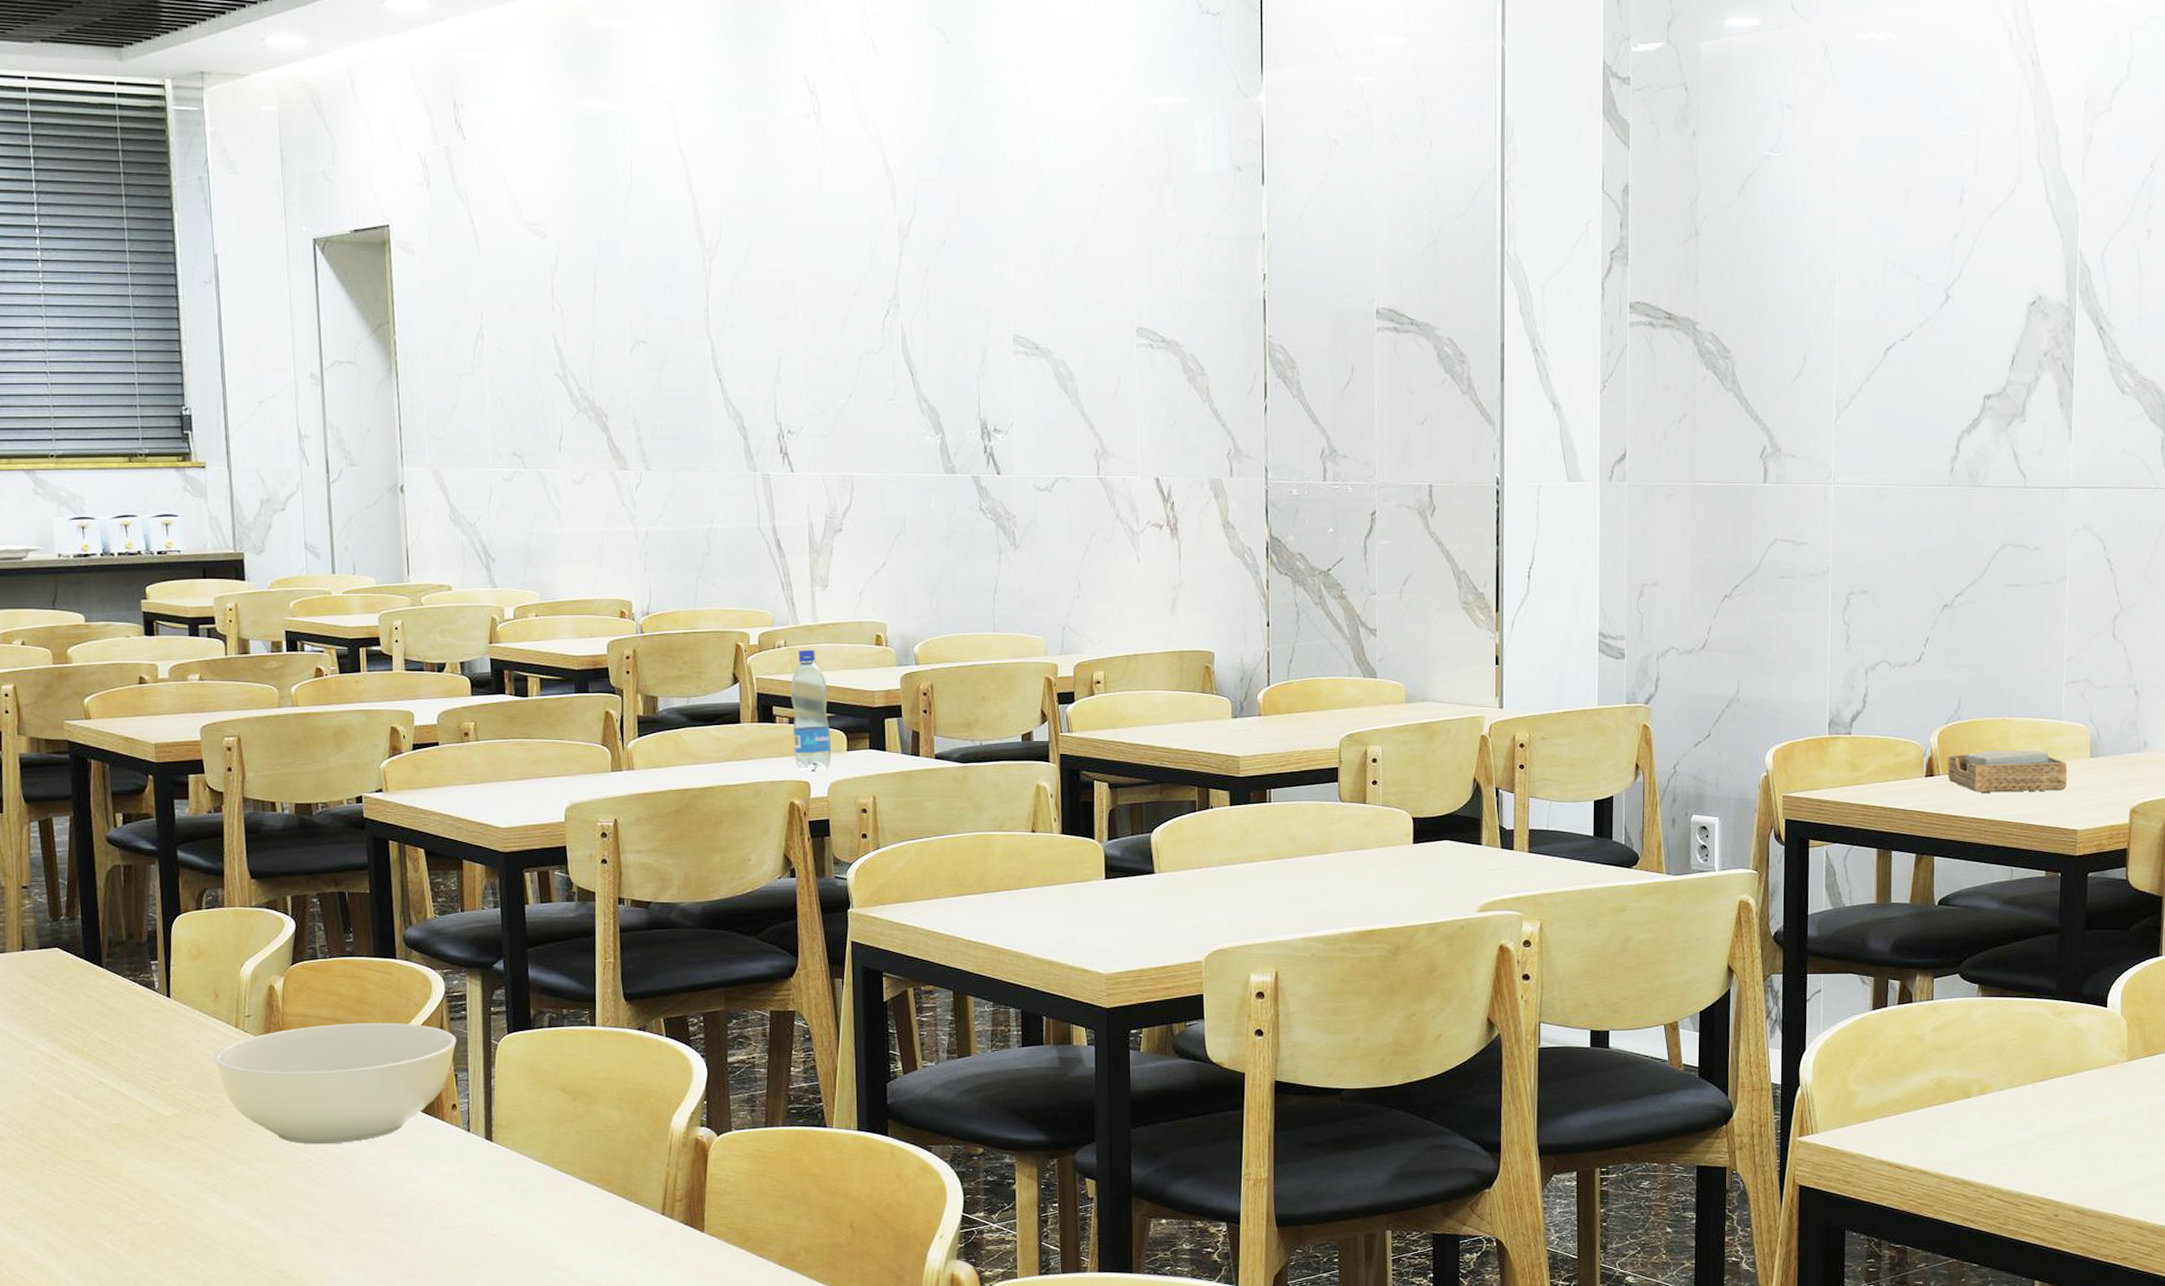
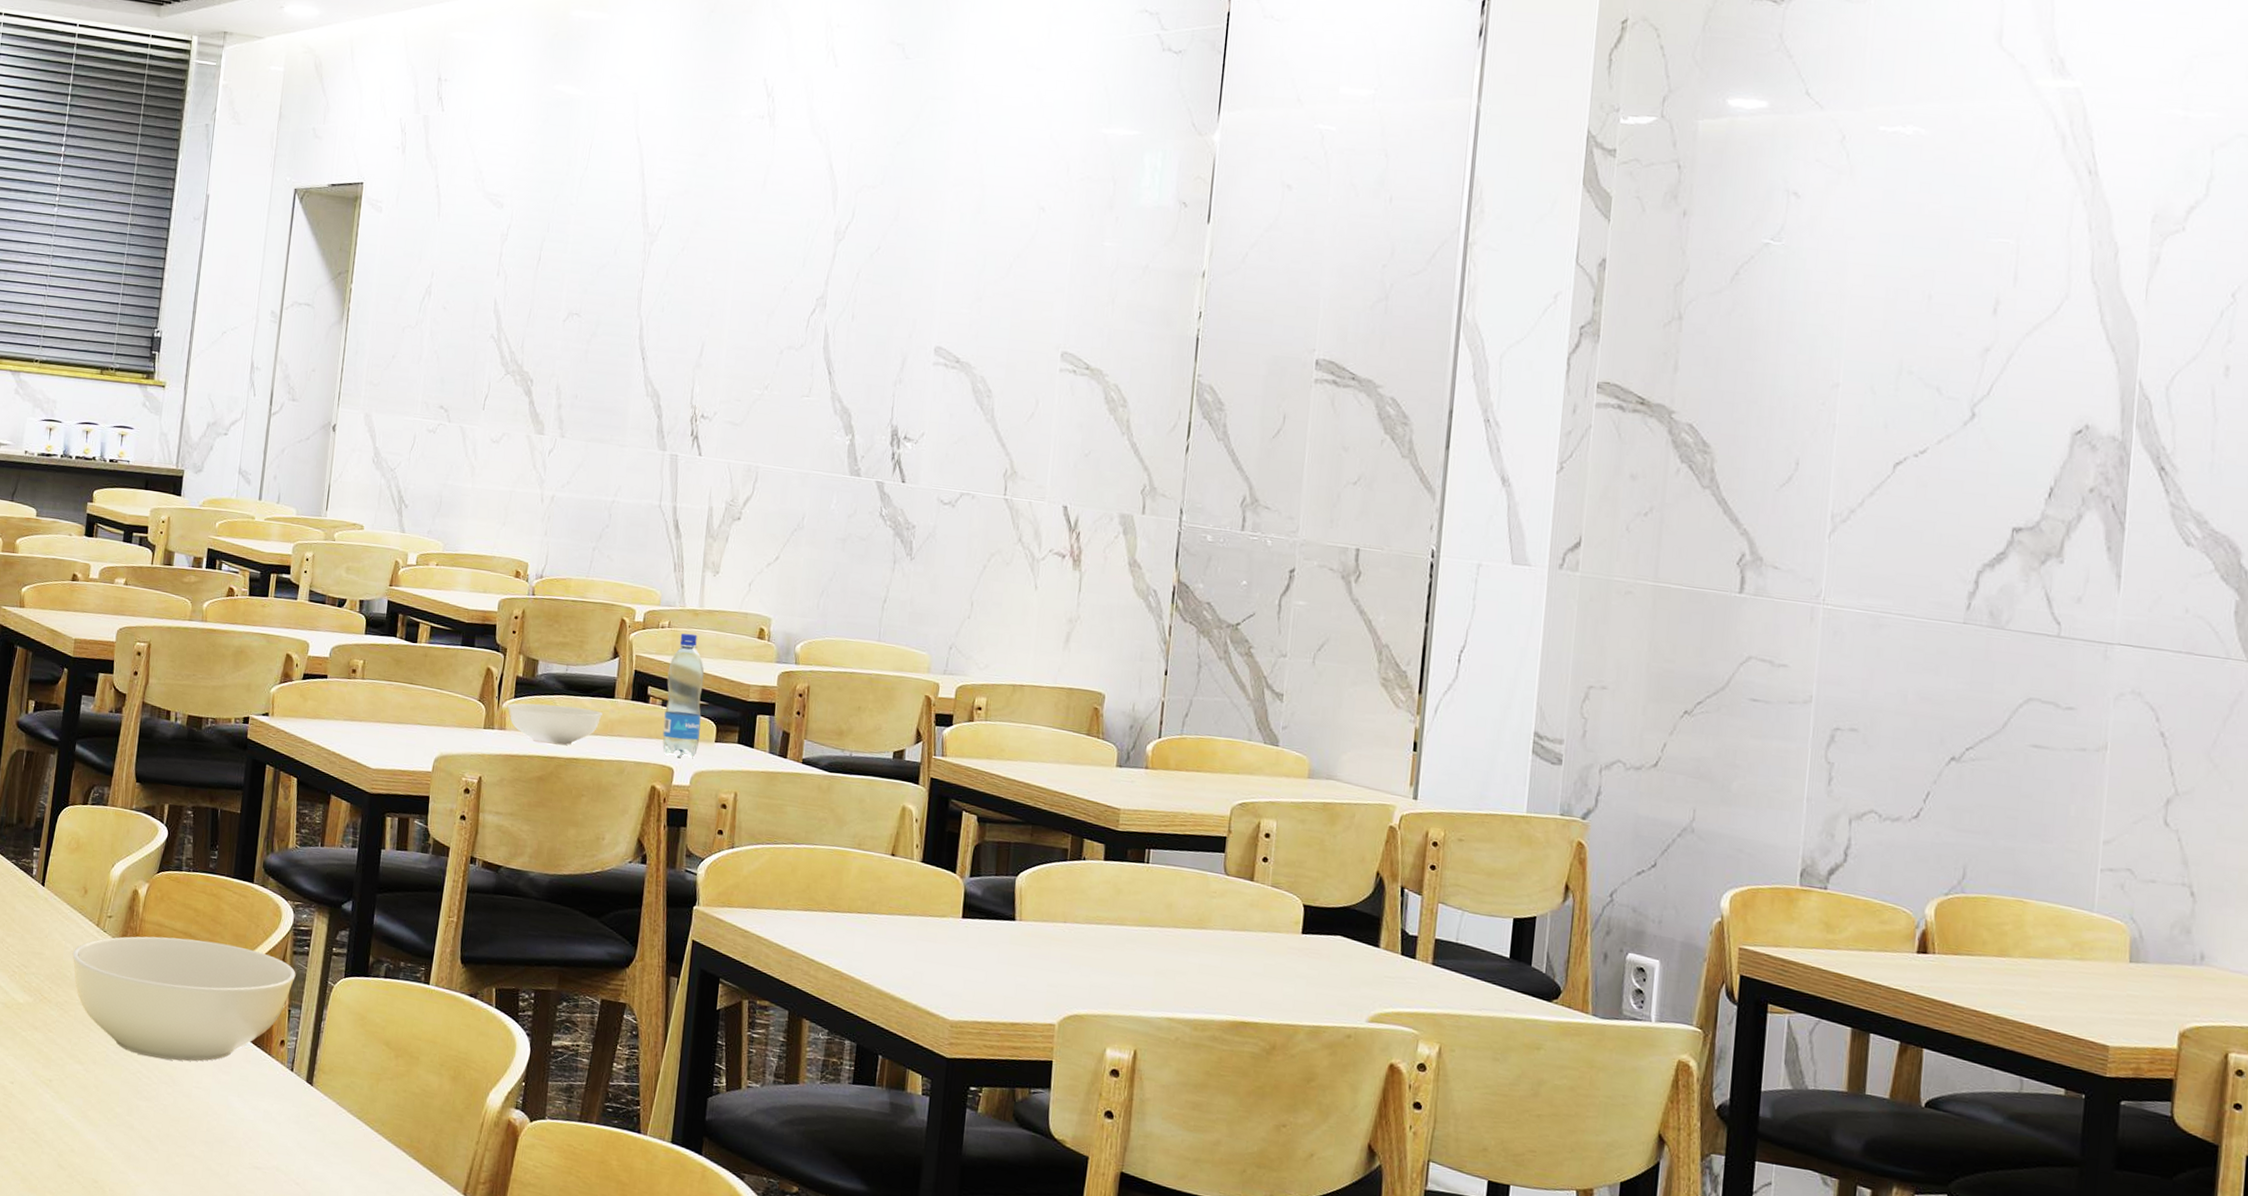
bowl: none [632,737,731,778] -> present [507,703,603,745]
napkin holder: present [1947,750,2067,793] -> none [1945,932,2099,996]

